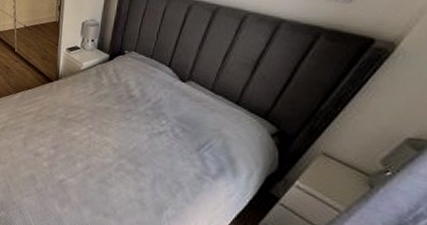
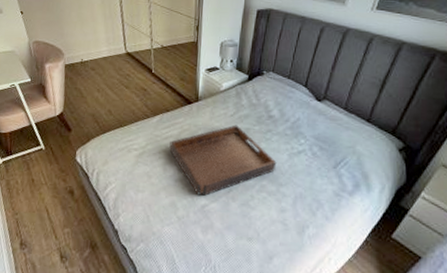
serving tray: none [30,103,136,171] -> present [169,125,277,196]

